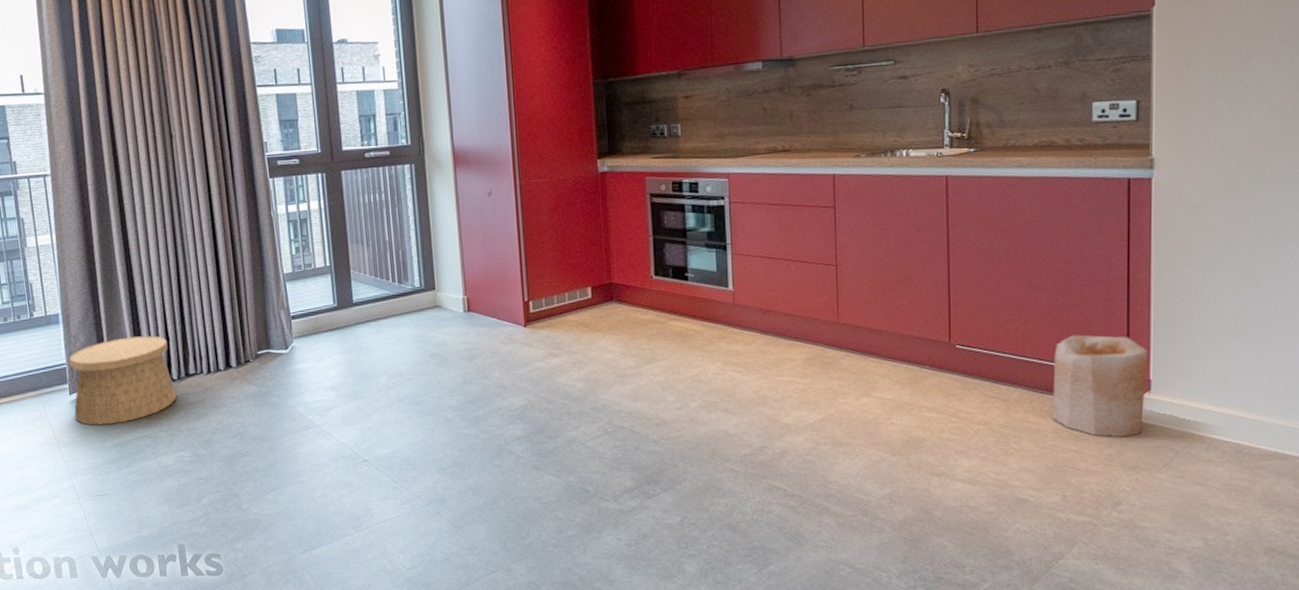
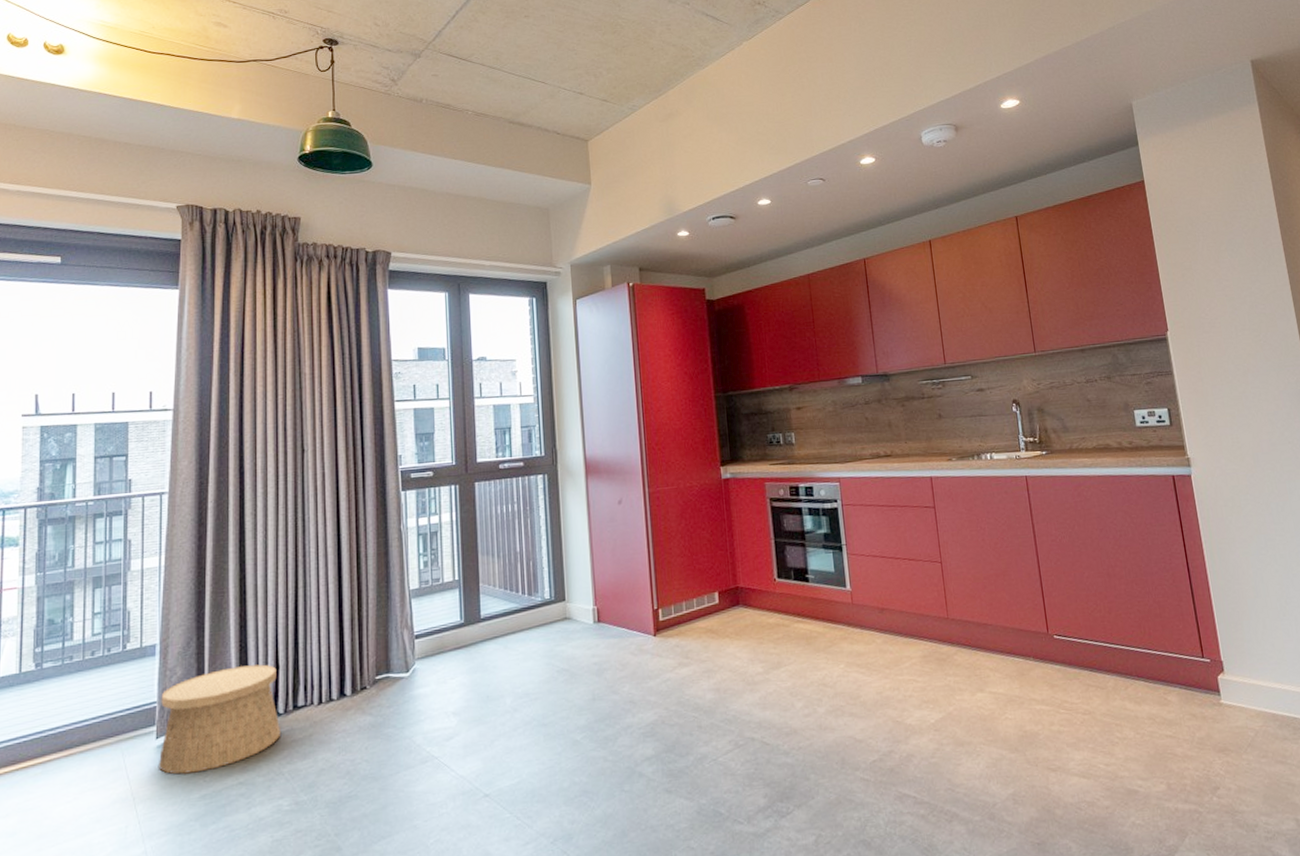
vase: present [1052,335,1148,438] -> none [1138,620,1224,720]

